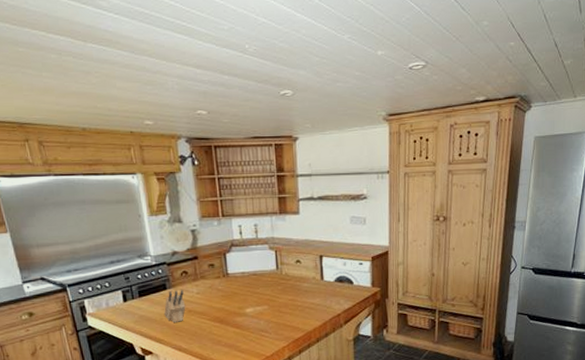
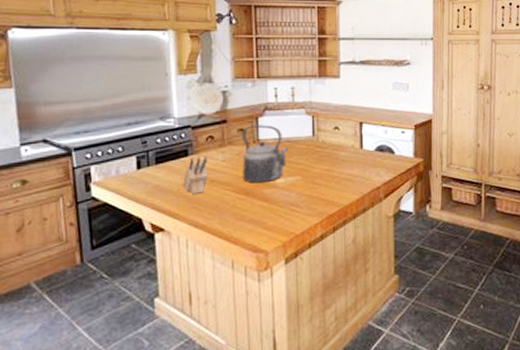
kettle: none [212,260,256,313] -> present [242,125,289,183]

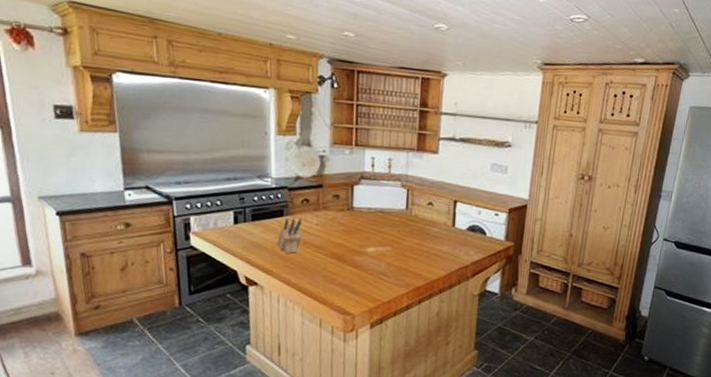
kettle: present [242,125,289,183] -> none [335,192,382,250]

